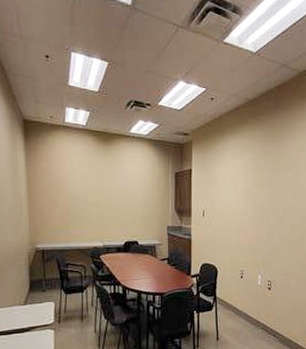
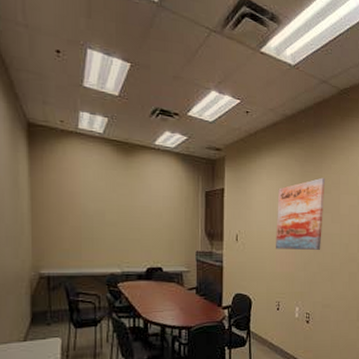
wall art: none [239,155,286,223] -> present [276,177,326,250]

